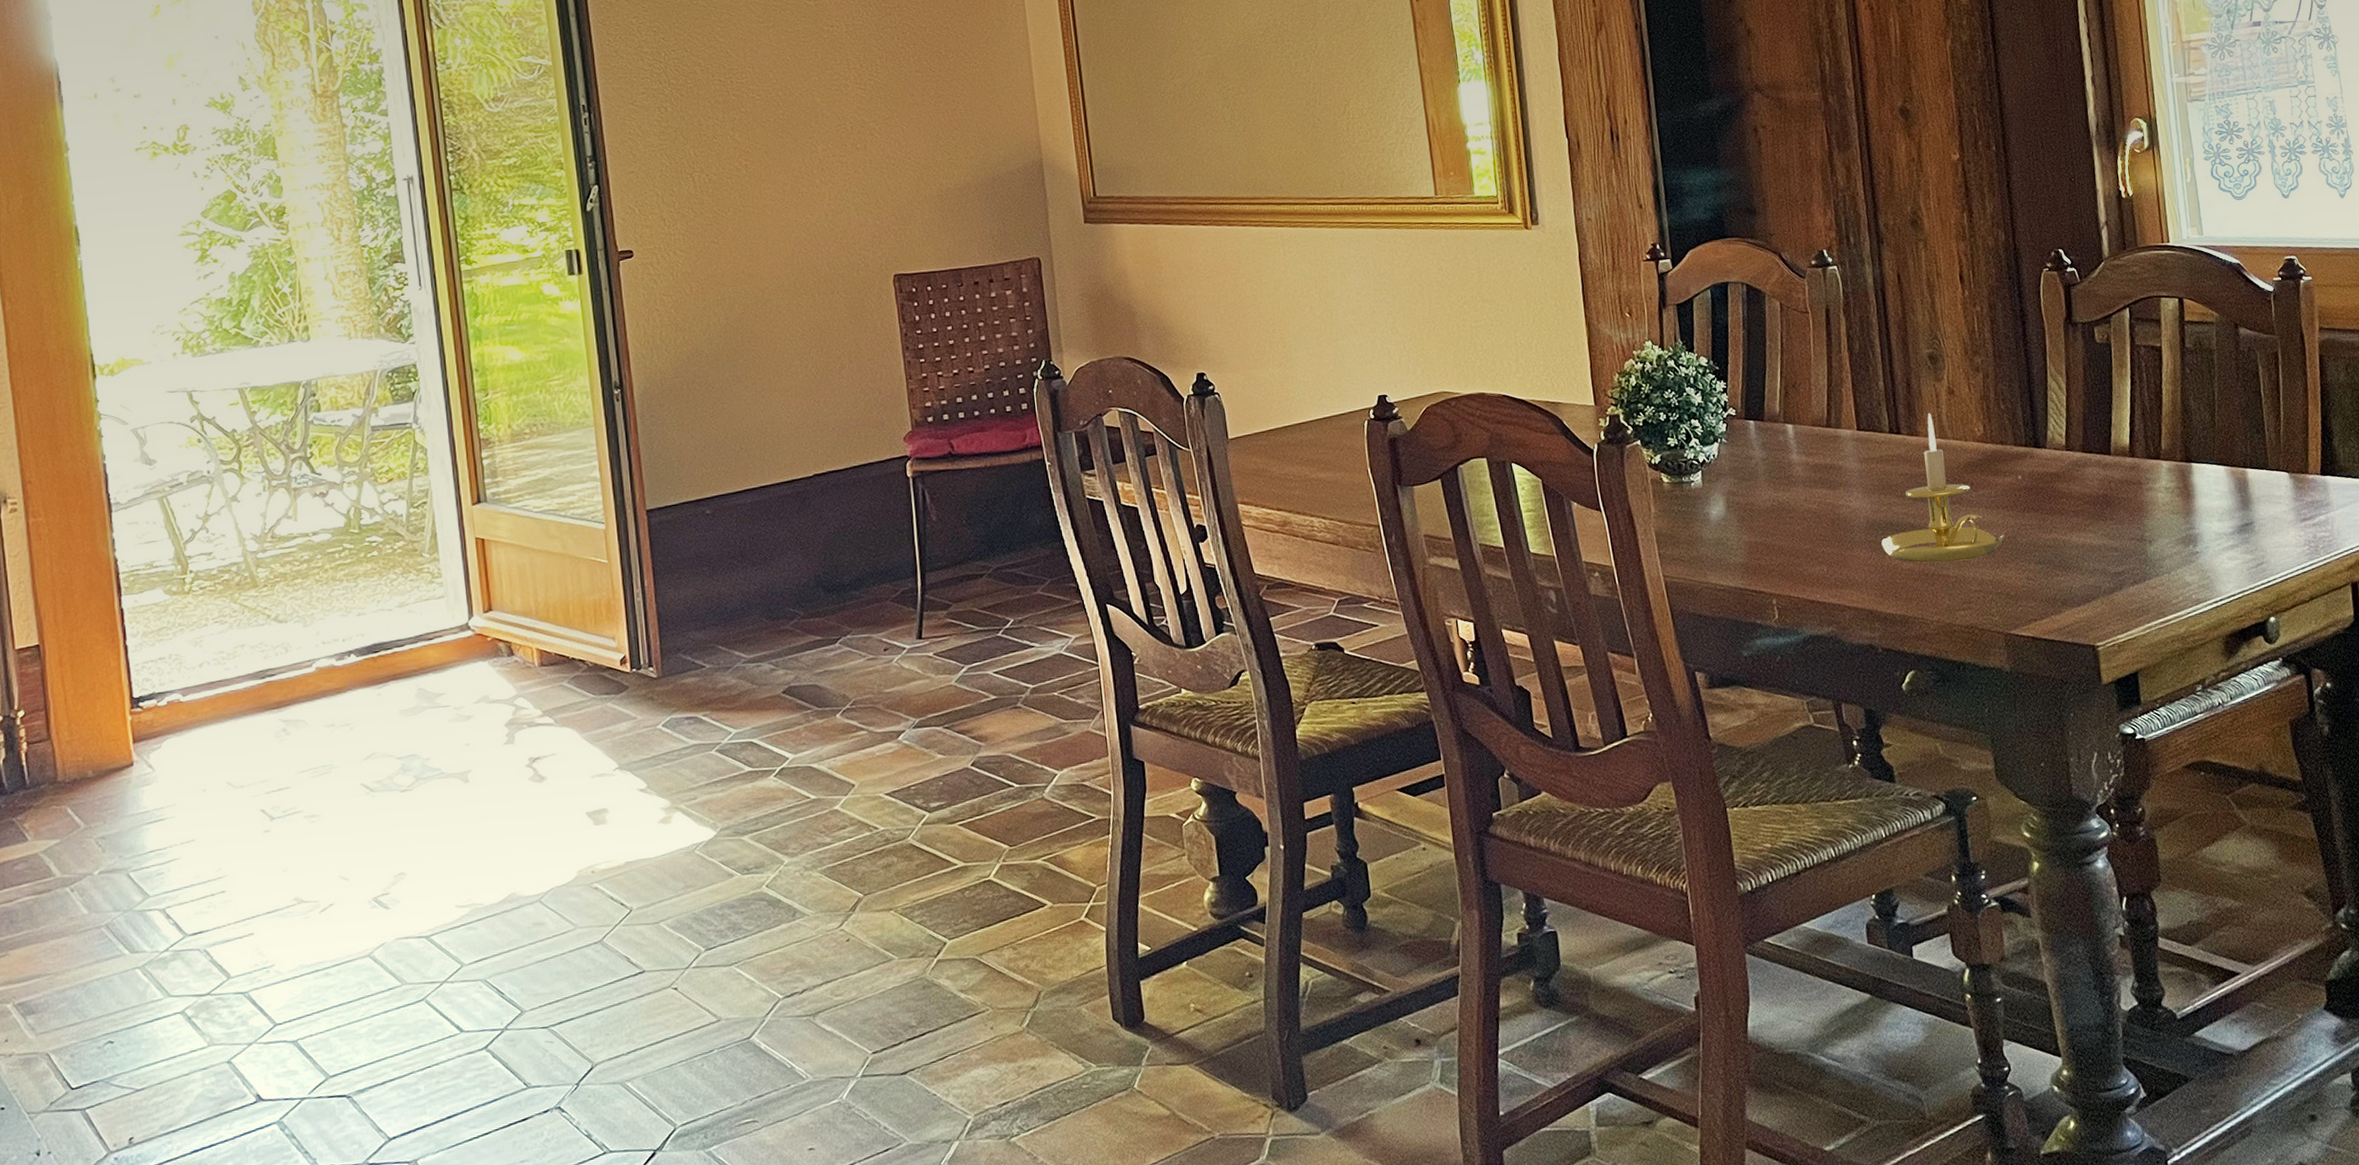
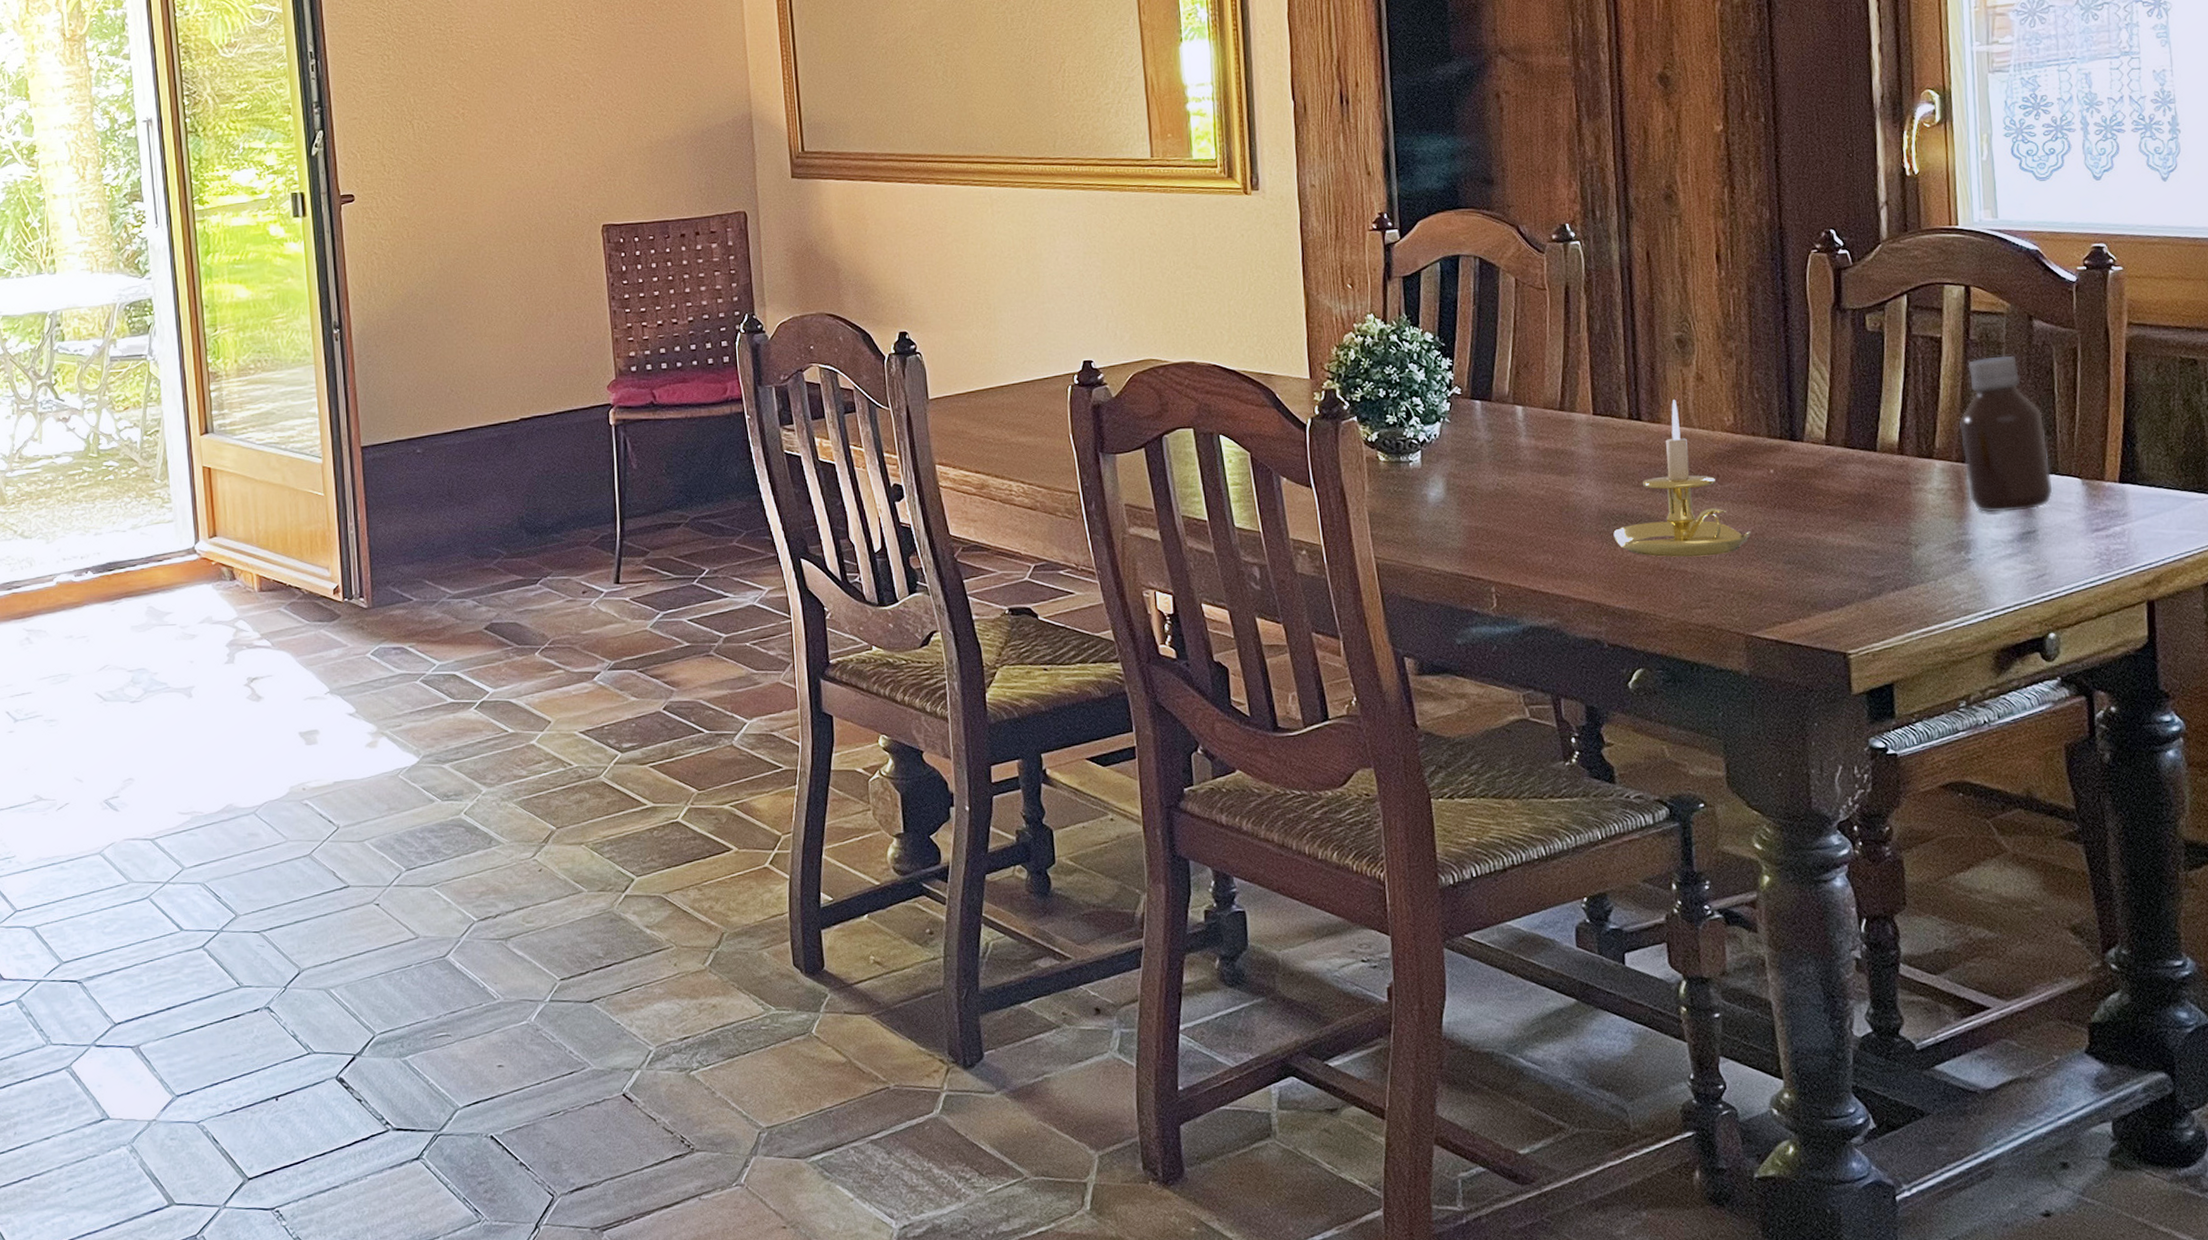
bottle: none [2181,361,2265,508] -> present [1959,355,2053,513]

